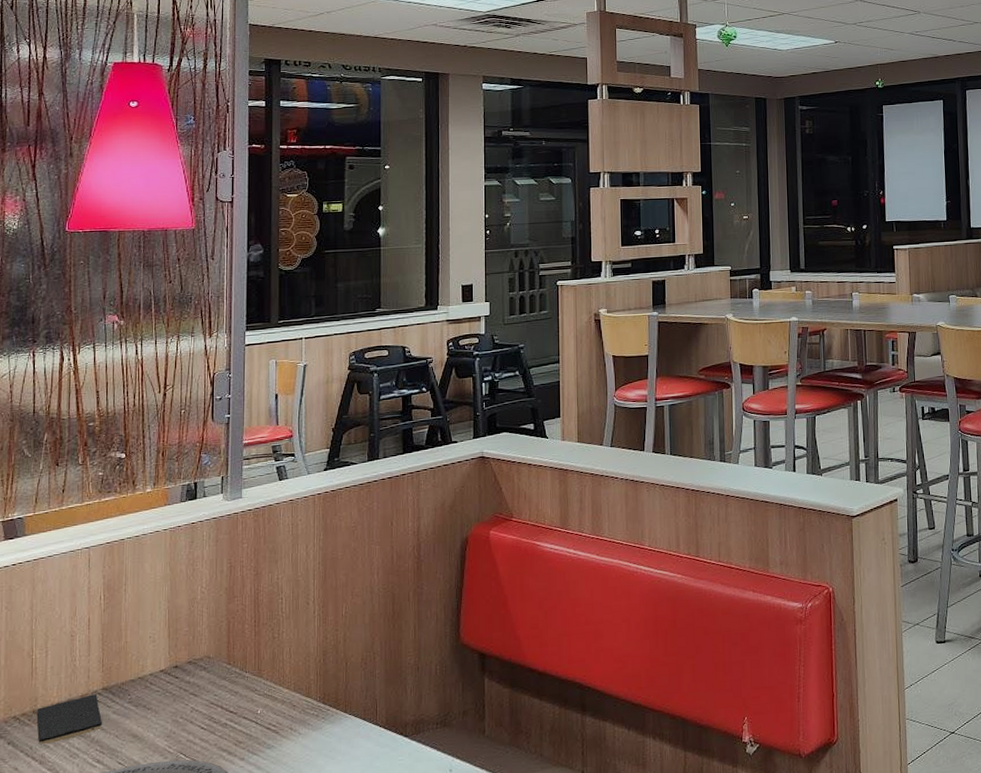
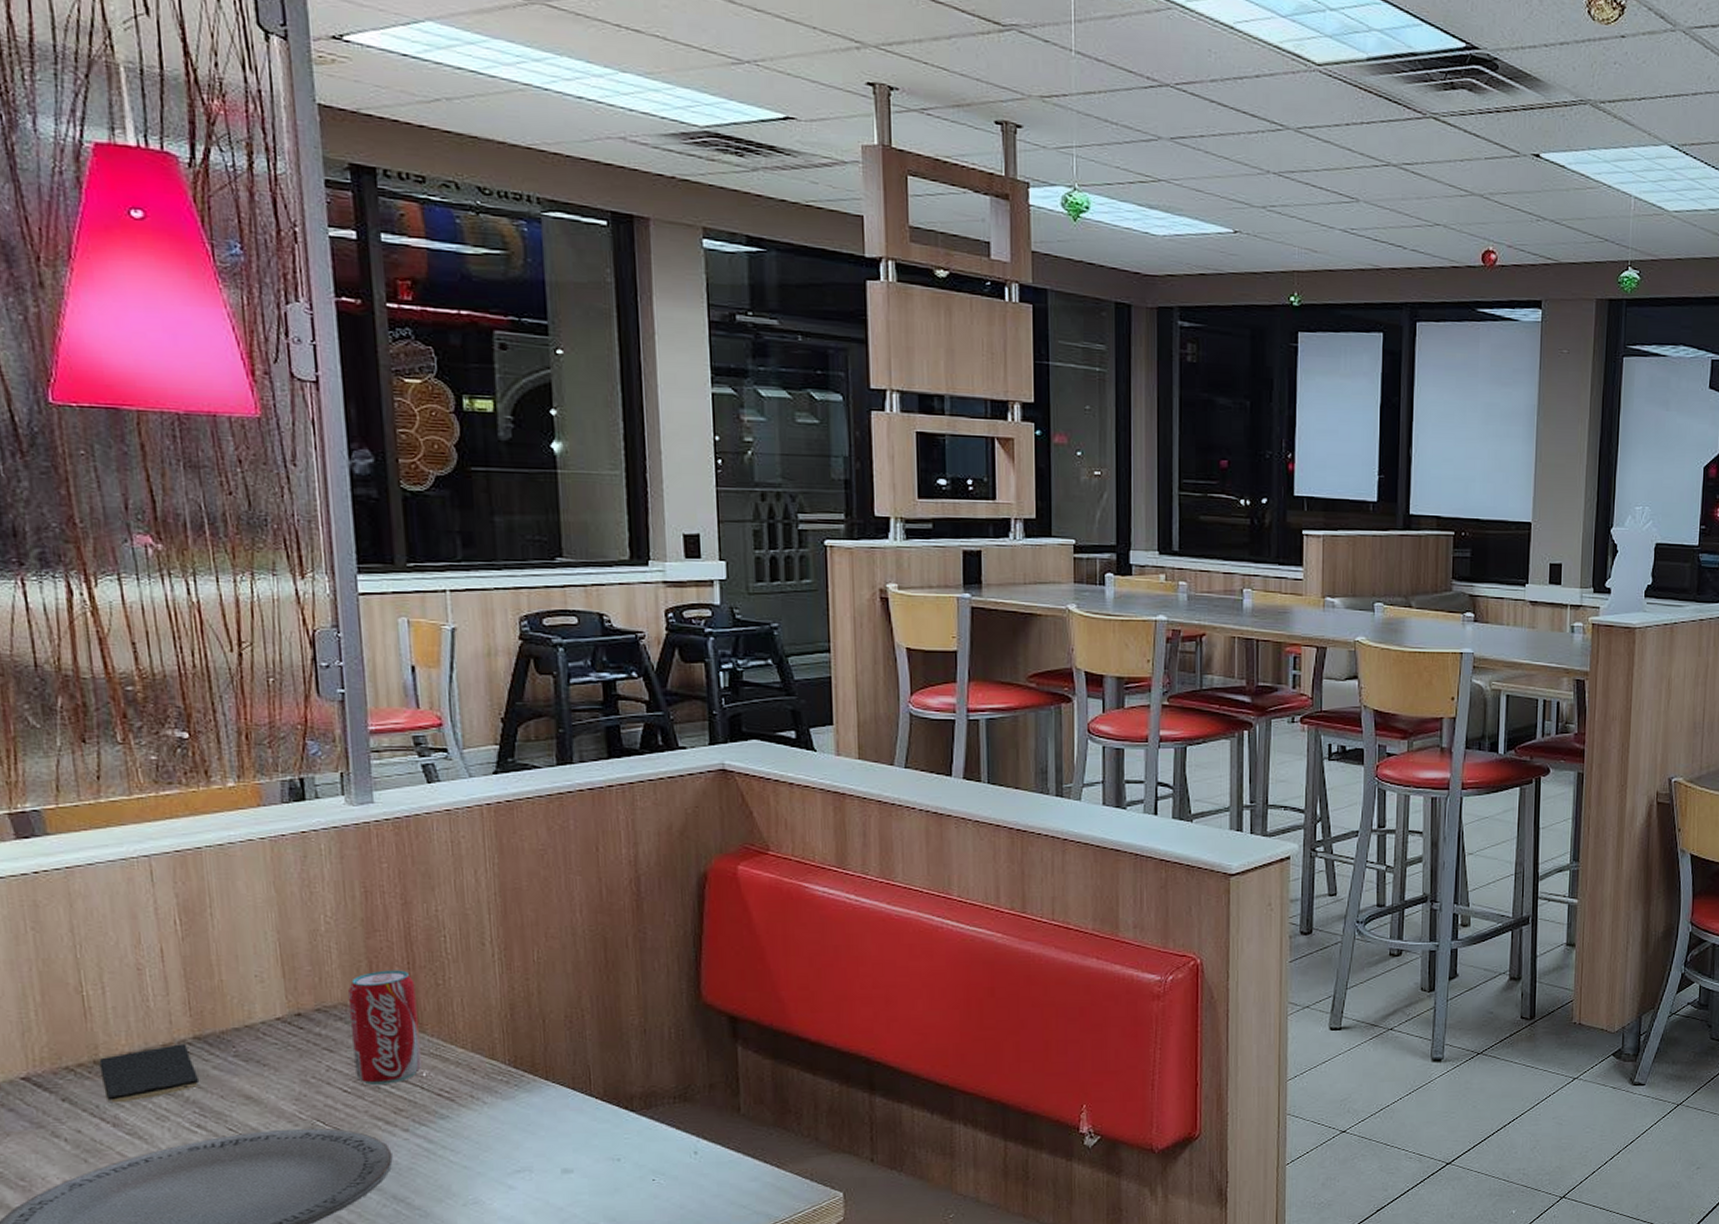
beverage can: none [211,627,259,722] -> present [347,970,423,1085]

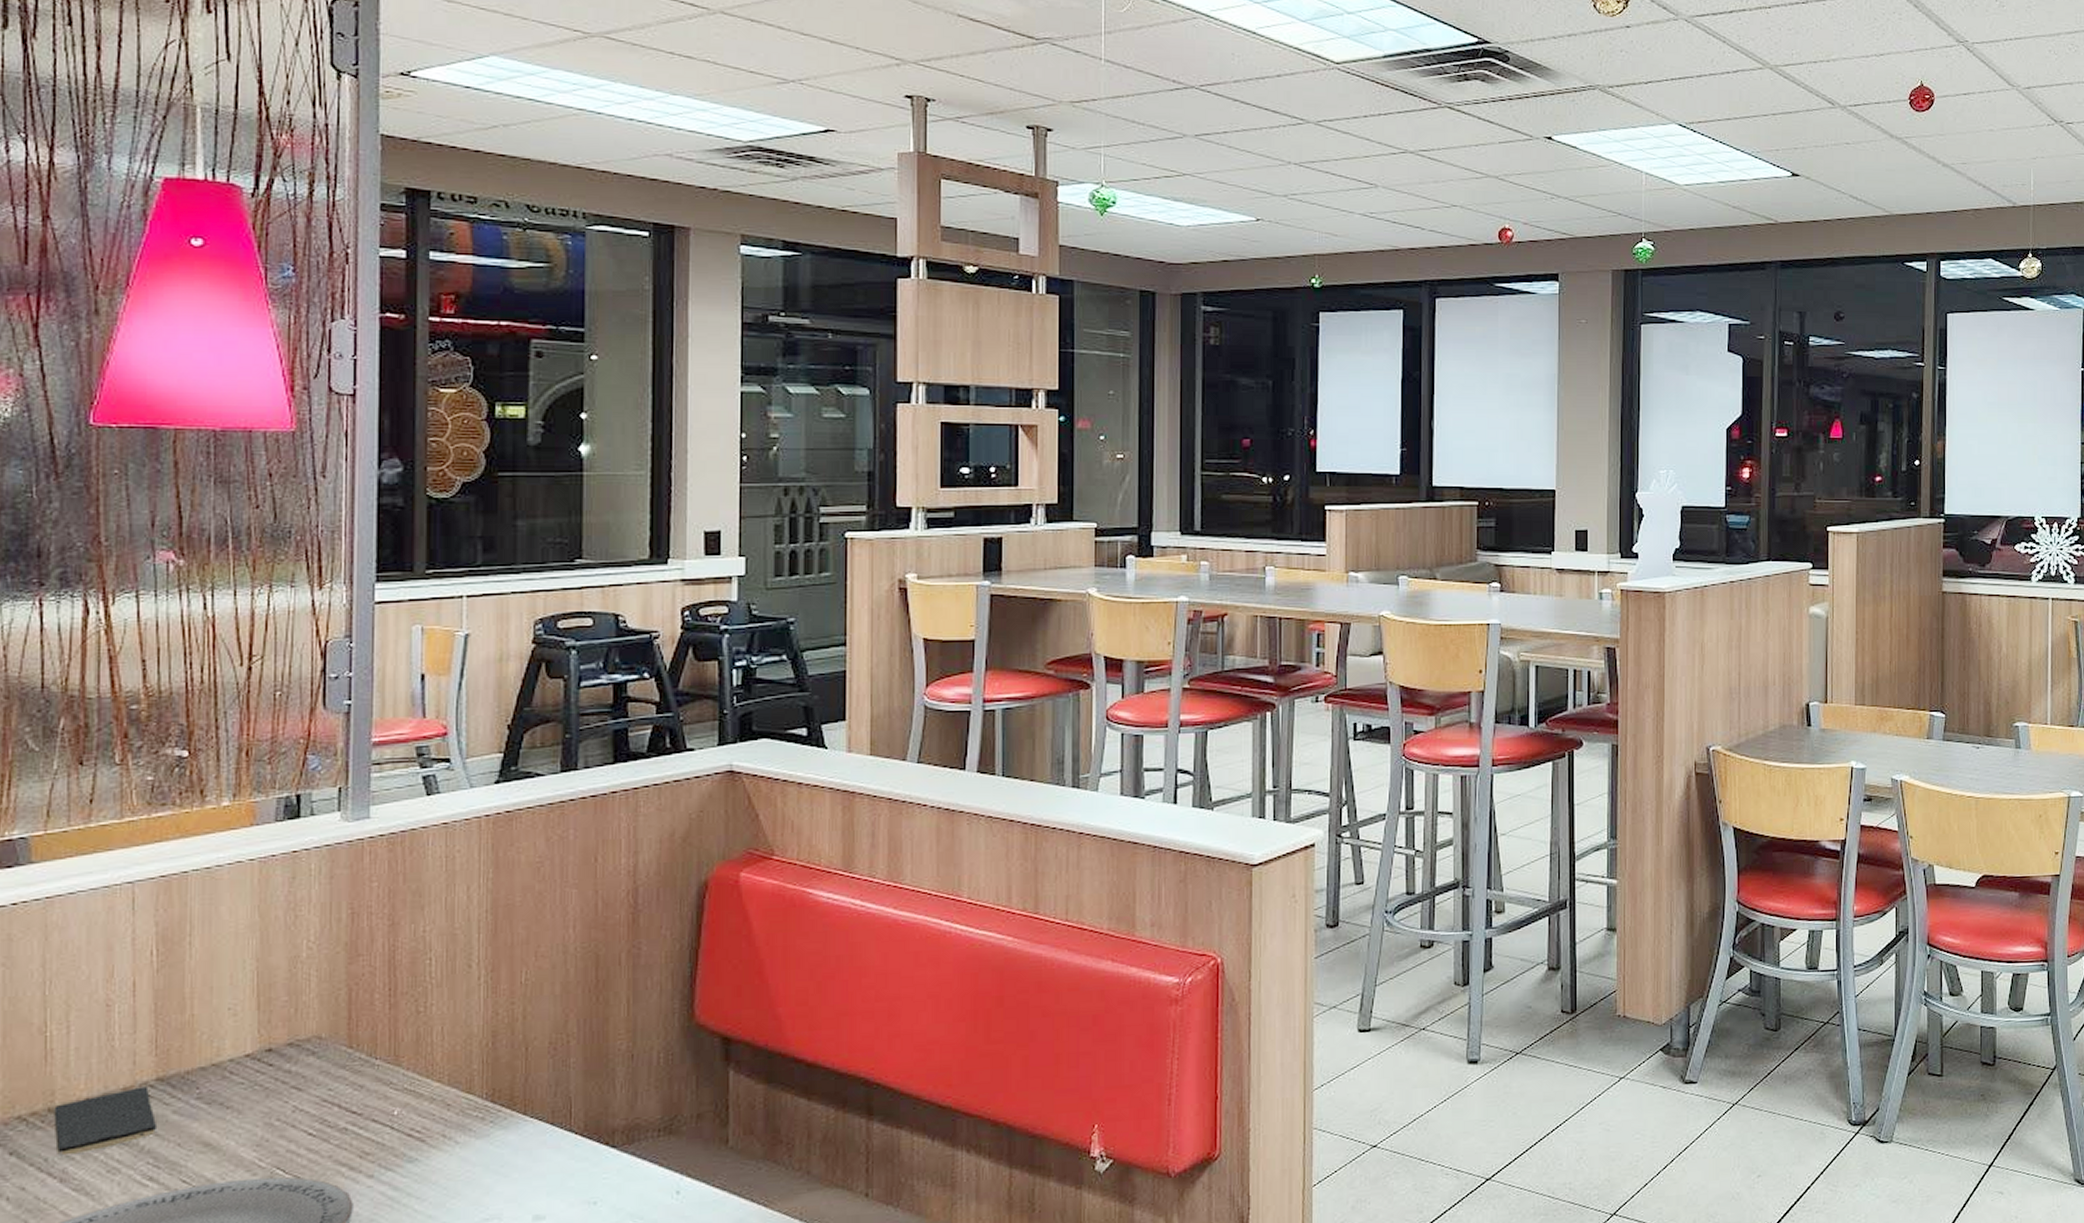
beverage can: present [347,970,423,1085] -> none [322,997,395,1126]

